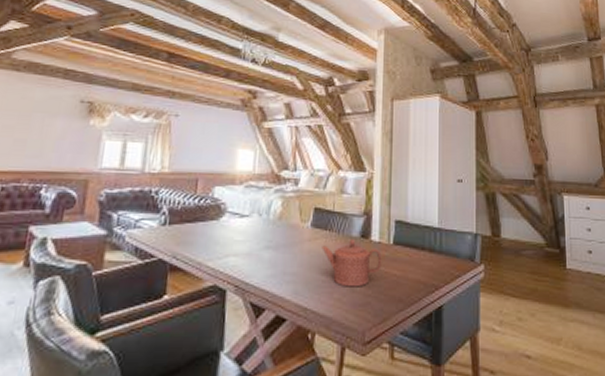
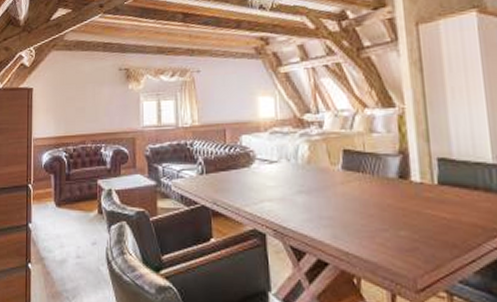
teapot: present [322,239,382,287] -> none [356,181,427,232]

